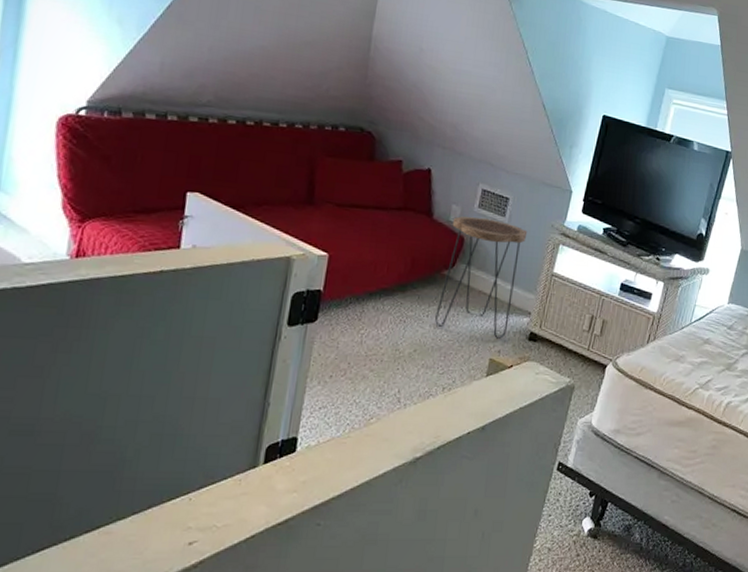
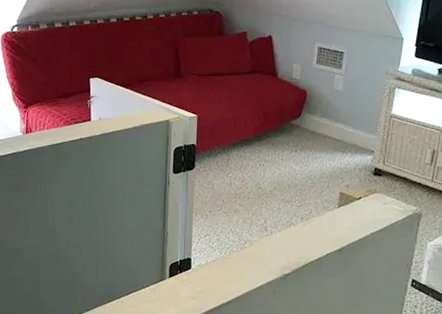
side table: present [435,216,528,339] -> none [289,73,364,175]

